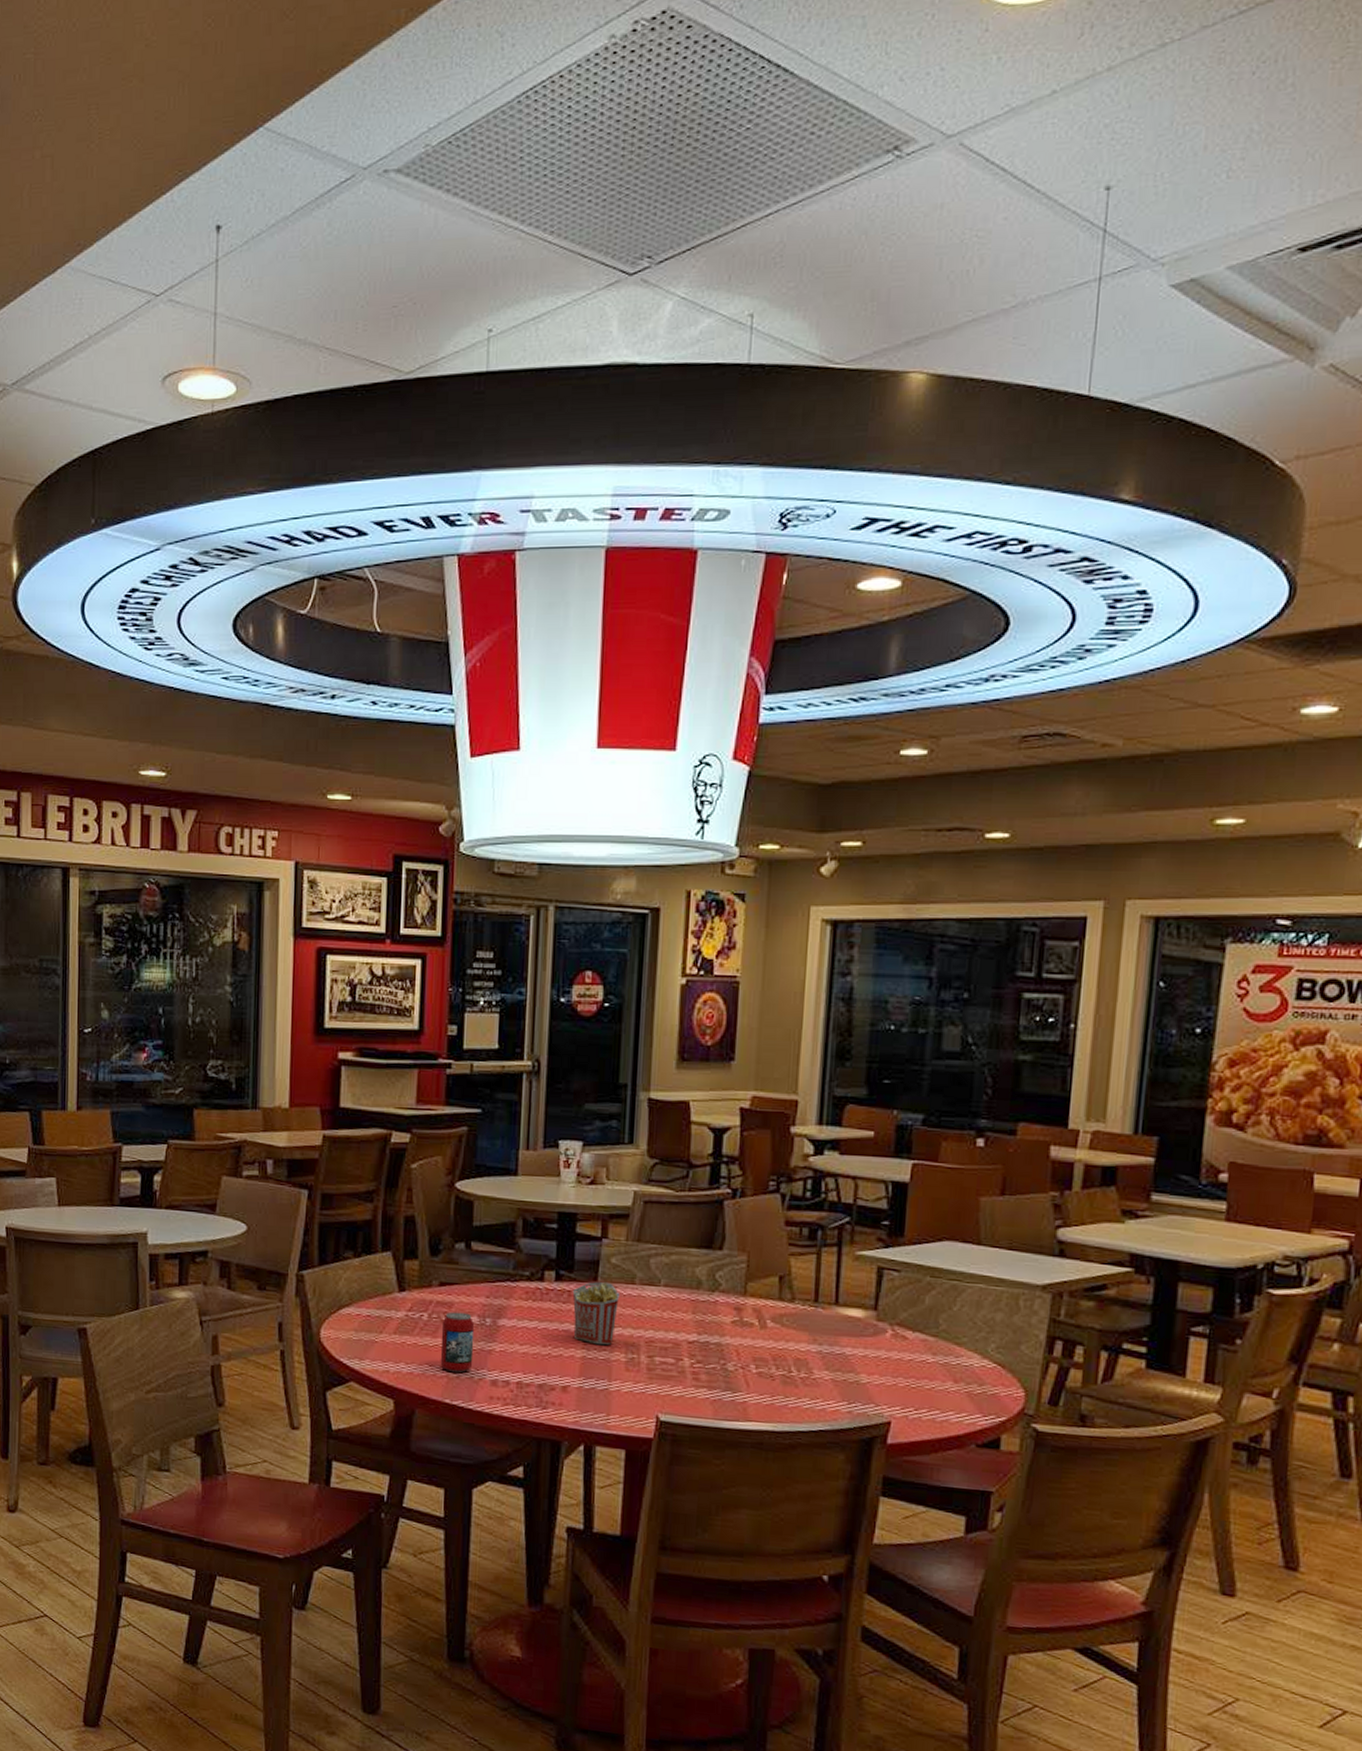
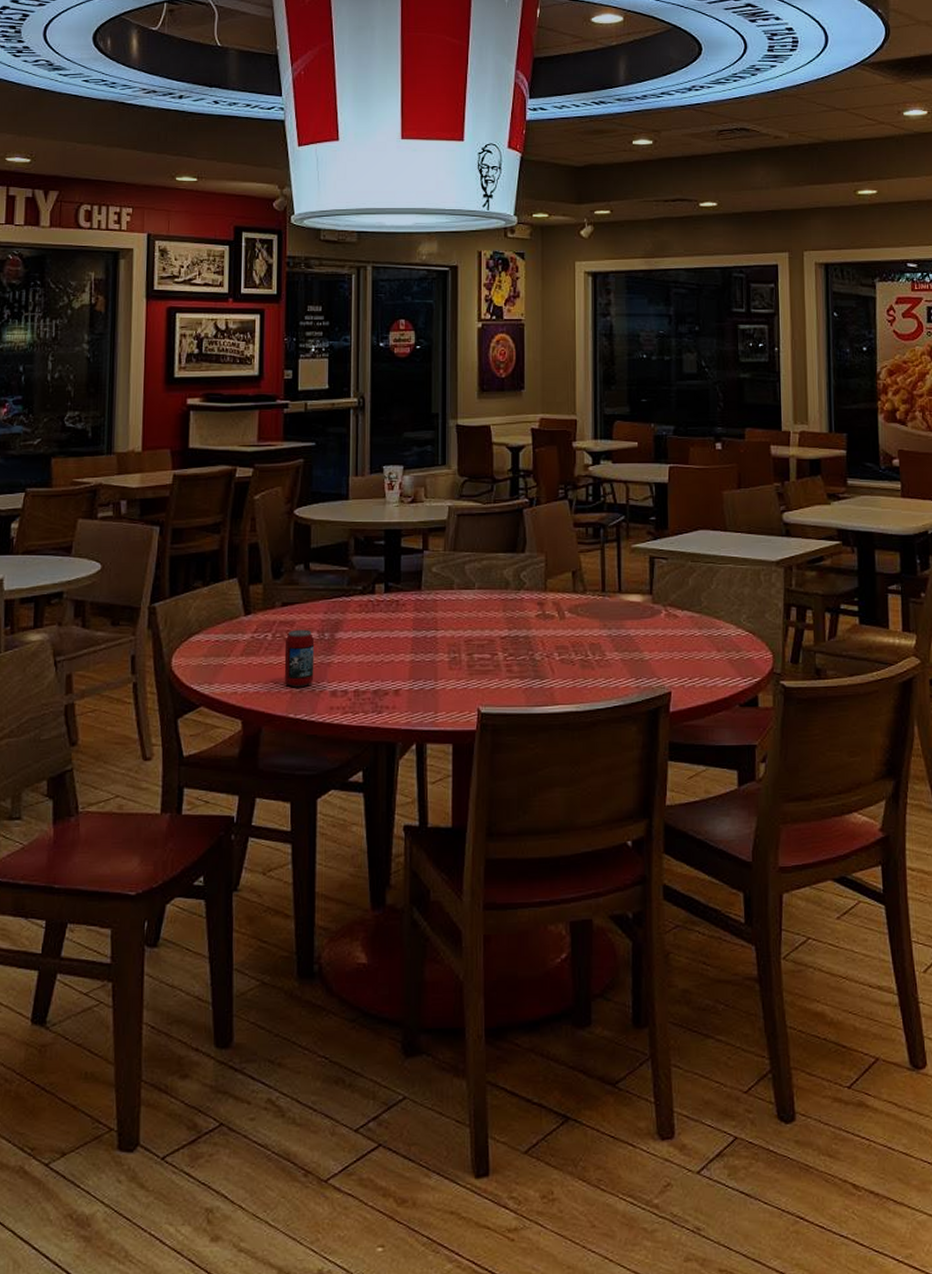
french fries: present [572,1281,621,1346] -> none [400,589,442,648]

